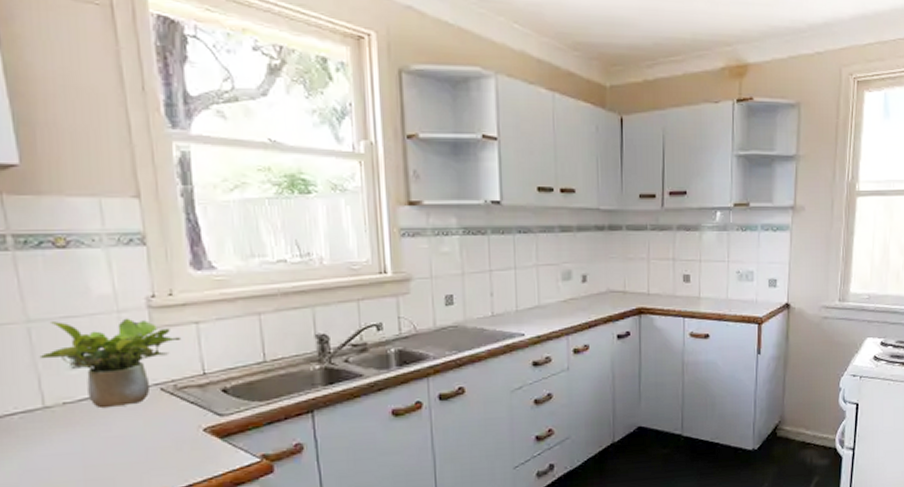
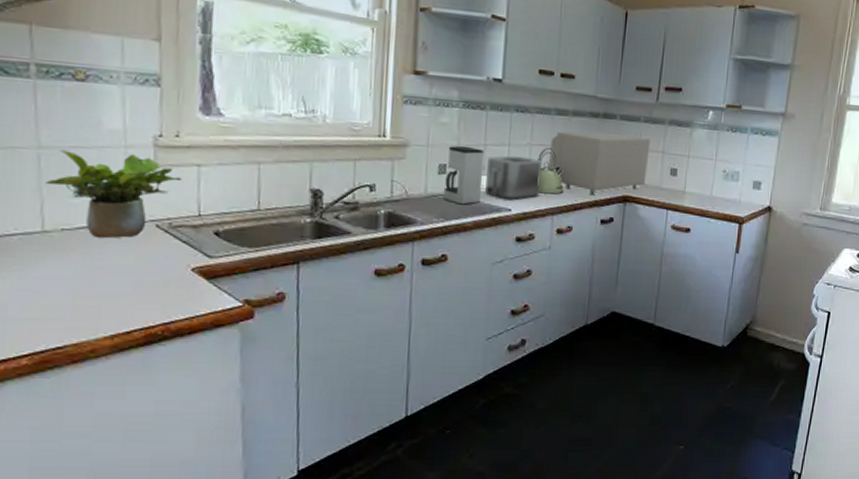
coffee maker: none [452,273,492,335] -> present [443,145,484,205]
toaster: none [494,278,552,325] -> present [485,155,542,201]
kettle: none [546,267,576,315] -> present [538,148,564,195]
microwave: none [558,244,660,311] -> present [549,131,651,196]

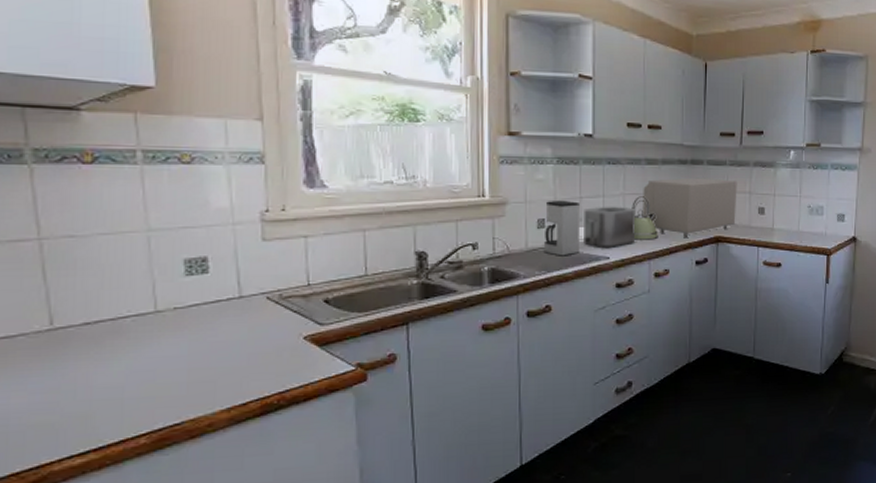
potted plant: present [45,150,181,239] -> none [156,230,289,315]

